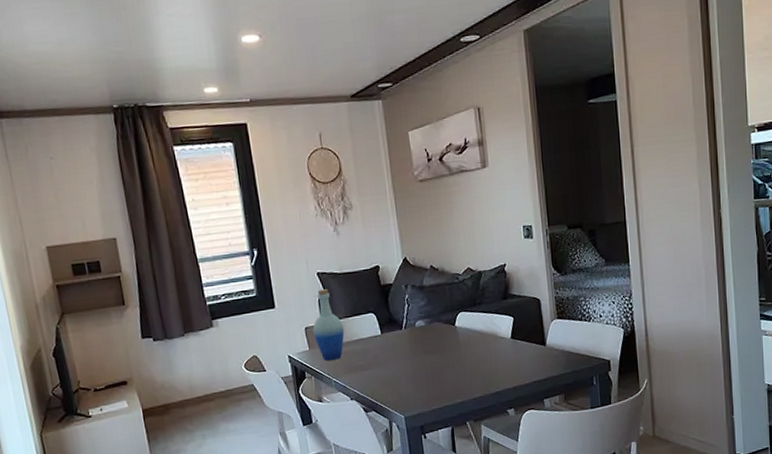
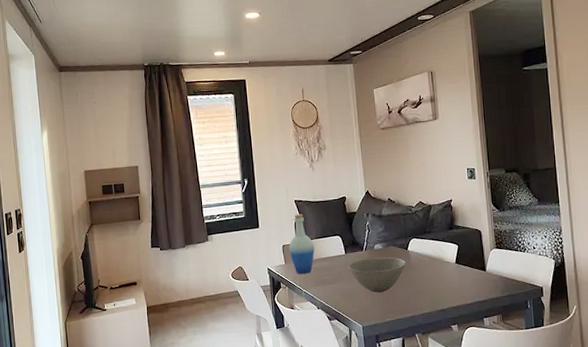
bowl: none [384,335,453,377] -> present [348,257,406,293]

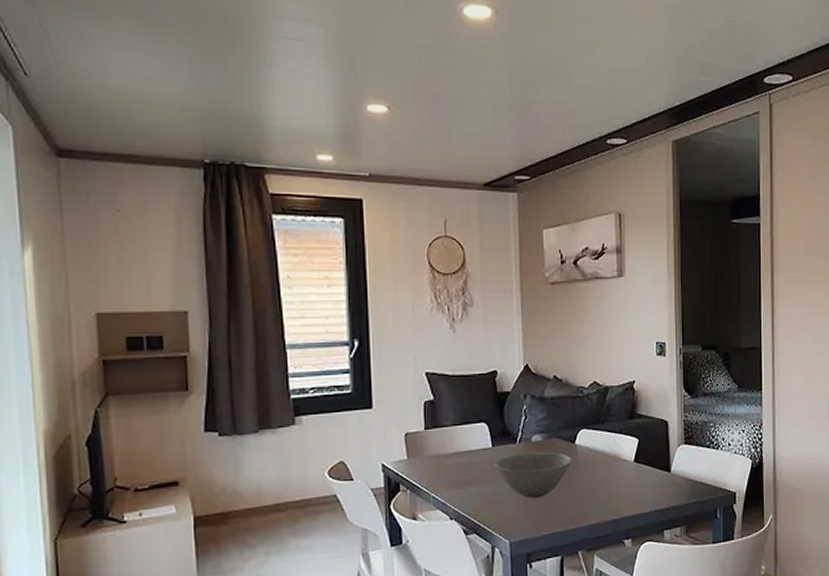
bottle: present [289,214,315,274] -> none [414,392,450,473]

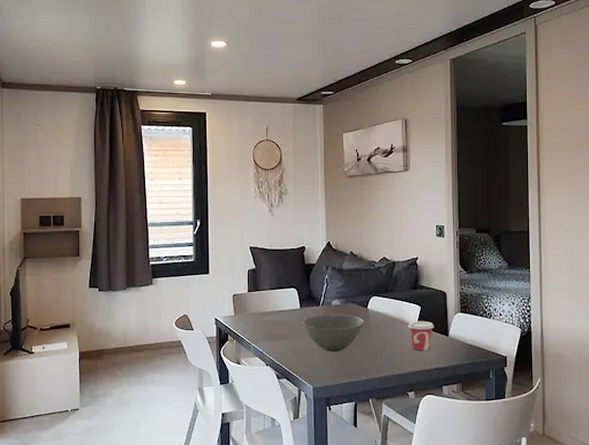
cup: none [624,455,655,492] -> present [408,320,435,351]

